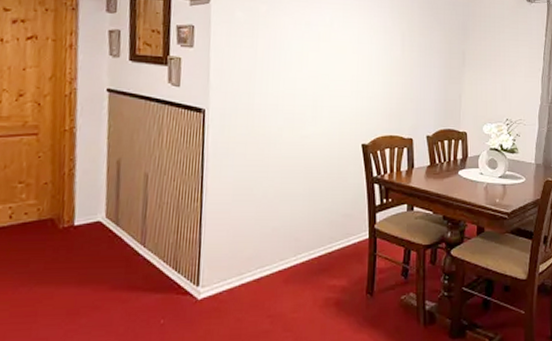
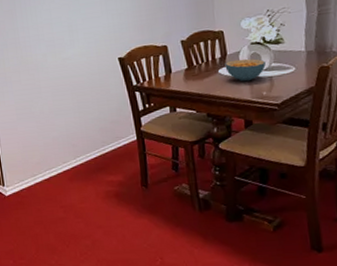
cereal bowl: none [465,163,502,187] -> present [225,58,267,82]

